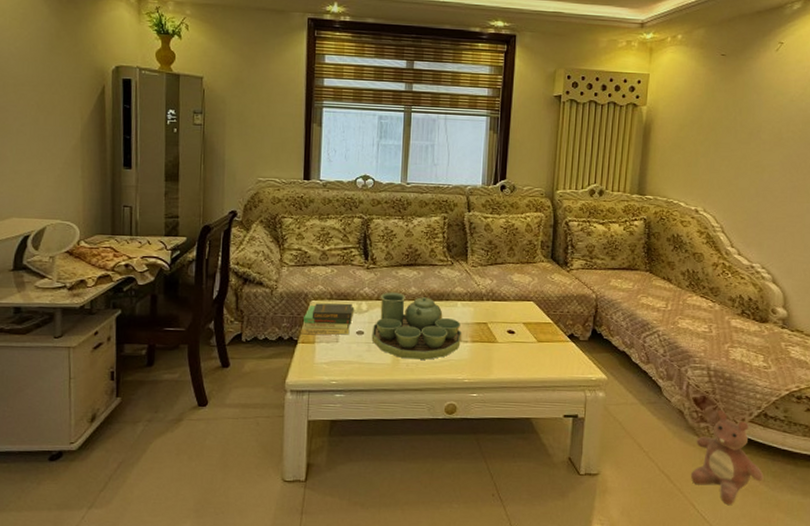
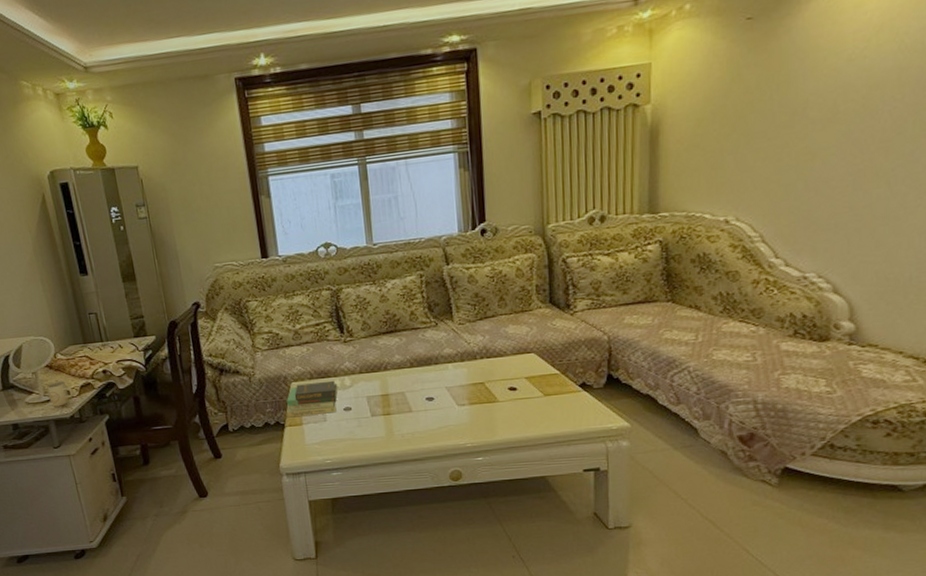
mug: none [62,269,90,295] -> present [47,381,74,407]
tea set: present [371,292,462,360] -> none [359,362,458,430]
stuffed animal: present [690,410,764,505] -> none [740,446,833,546]

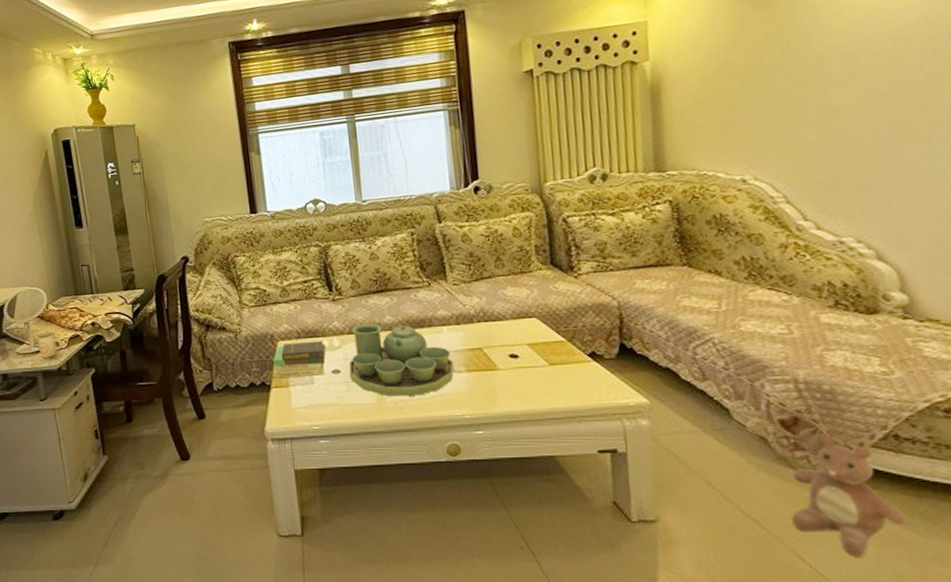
tea set: none [359,362,458,430] -> present [349,323,455,397]
stuffed animal: none [740,446,833,546] -> present [790,434,908,557]

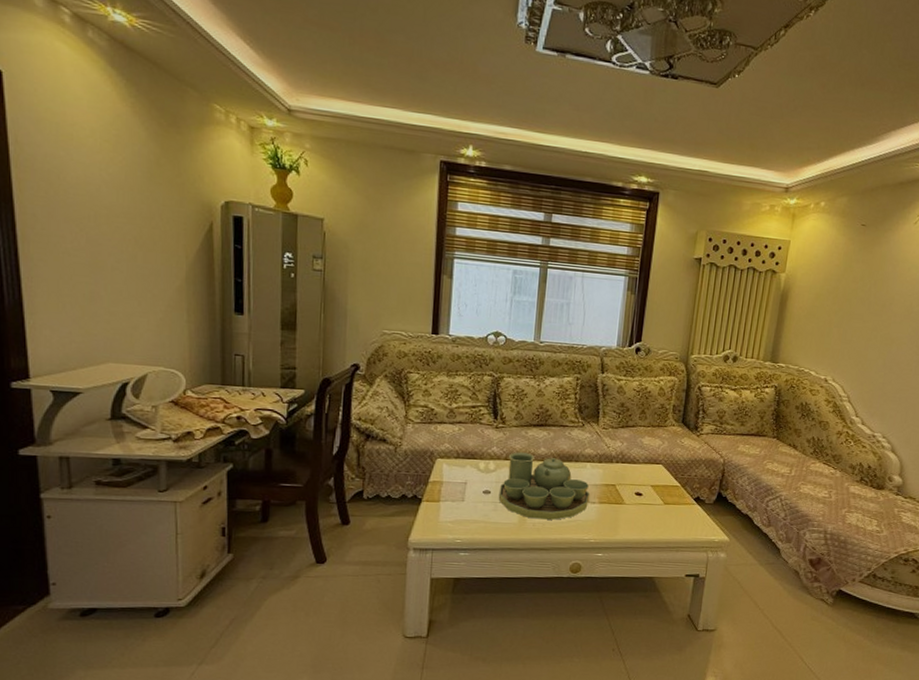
mug: present [37,332,63,358] -> none [166,420,198,447]
books: present [272,340,327,379] -> none [425,462,482,494]
stuffed animal: present [790,434,908,557] -> none [801,571,868,658]

